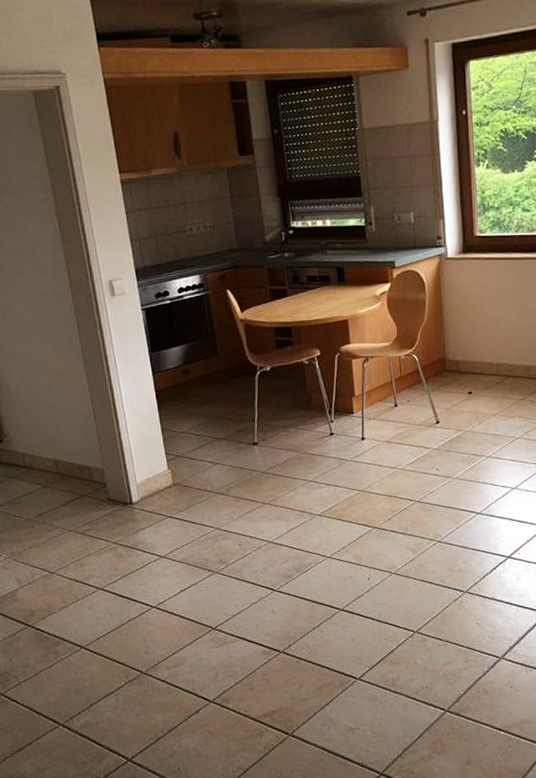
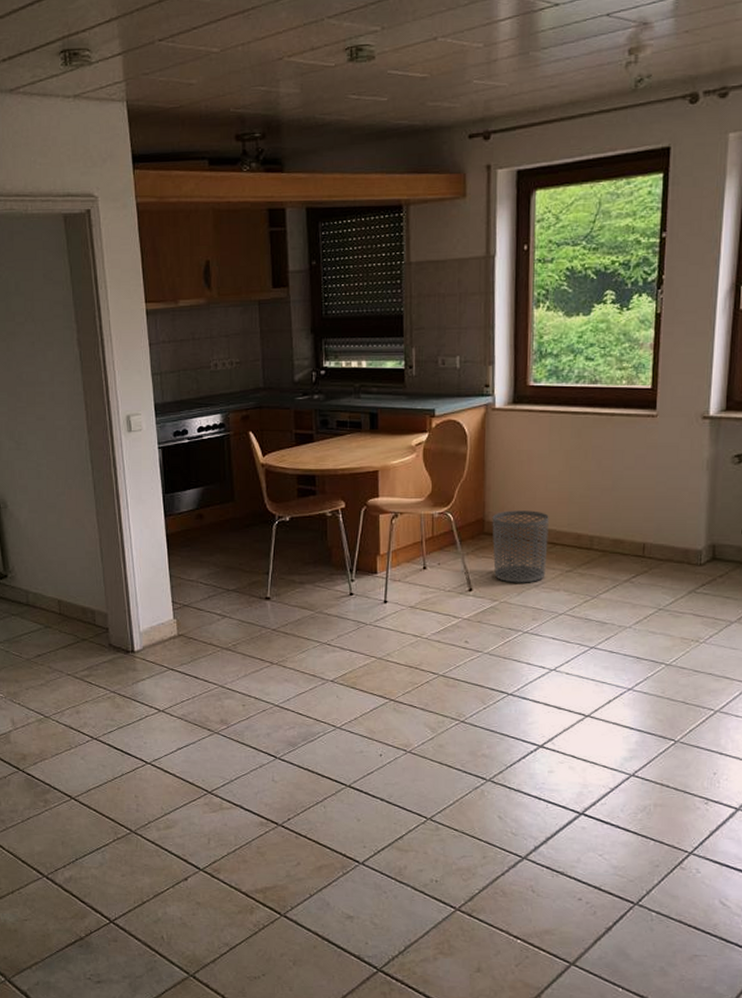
waste bin: none [452,347,502,414] -> present [492,510,549,583]

